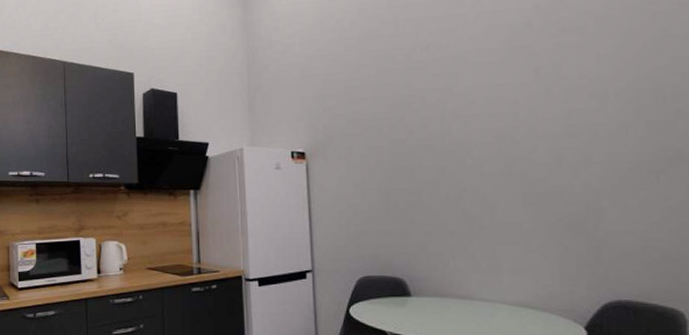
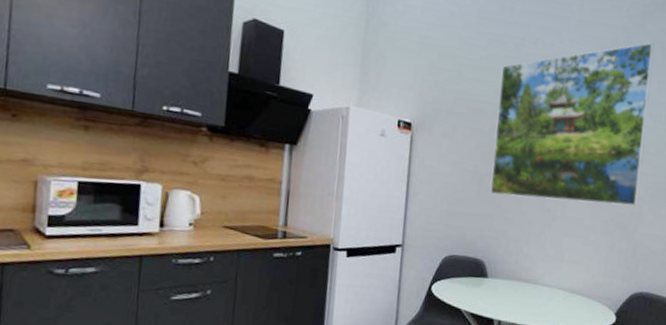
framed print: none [393,14,594,210] -> present [490,42,654,206]

